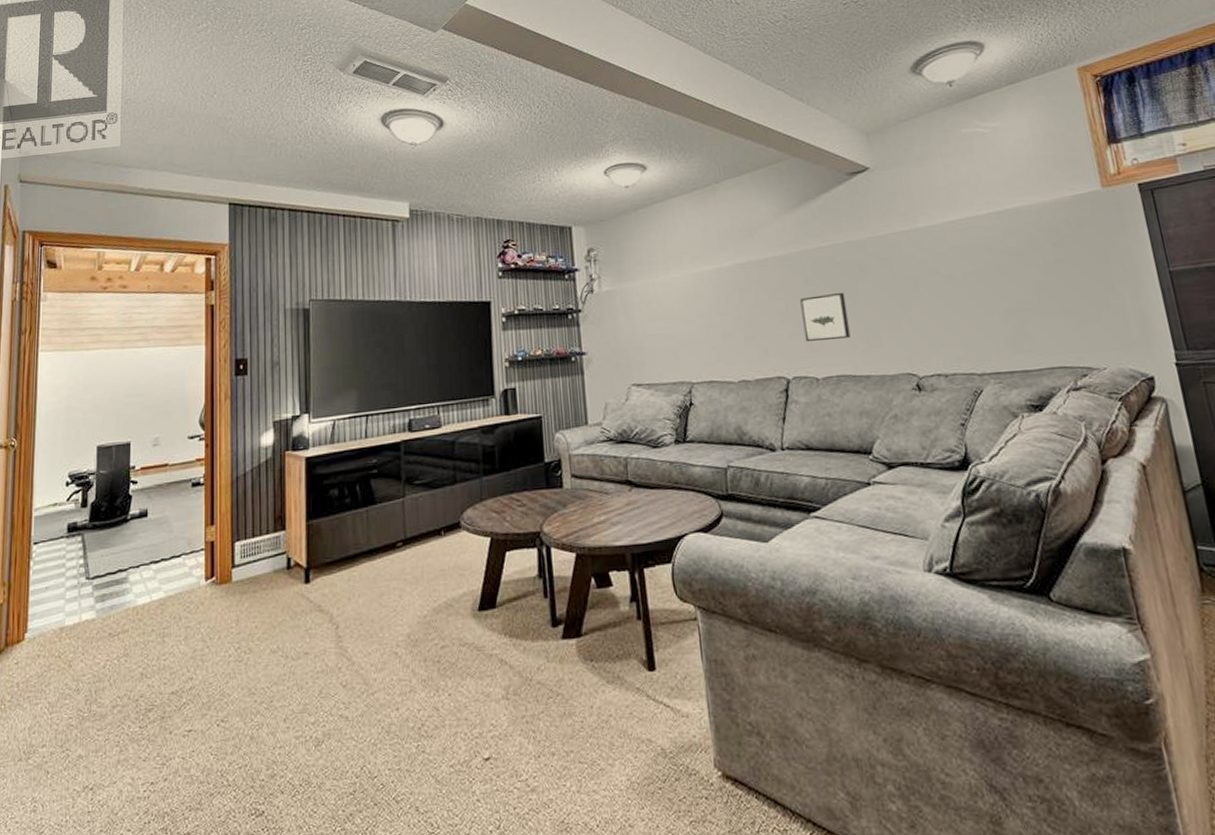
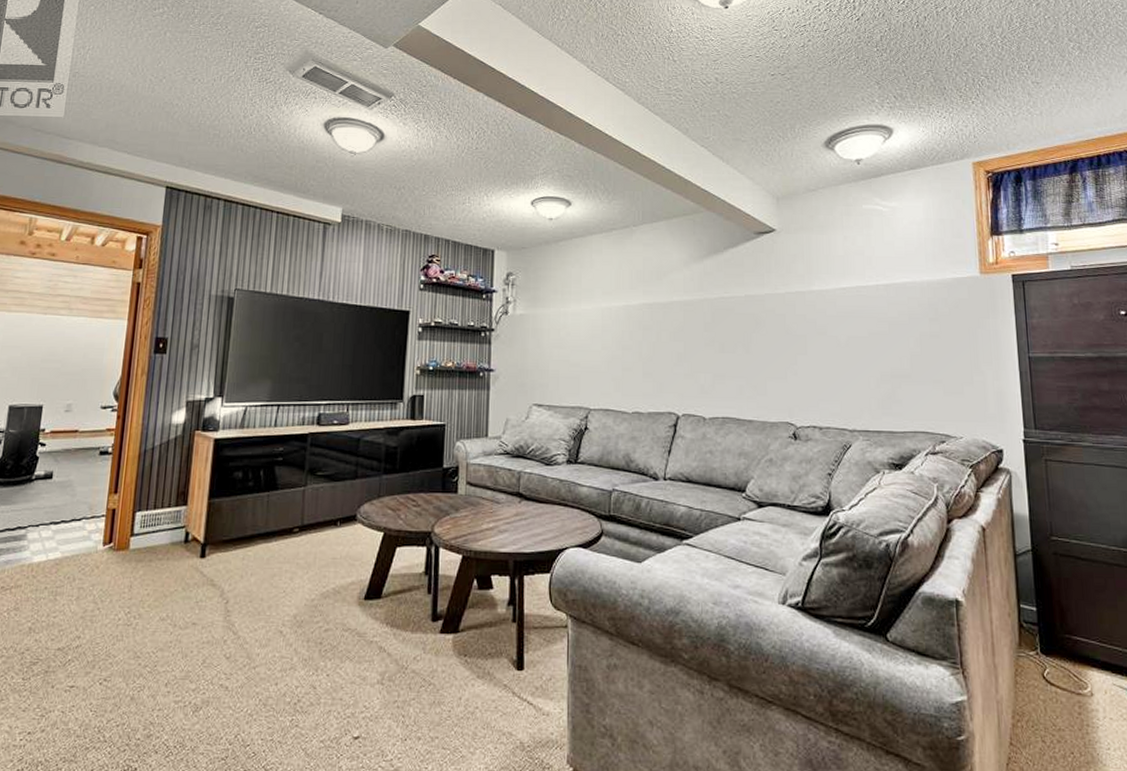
wall art: present [800,292,851,341] -> none [698,341,740,384]

